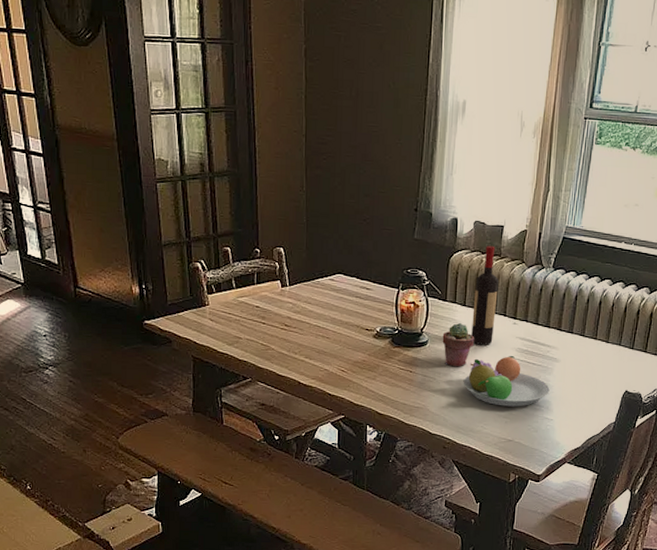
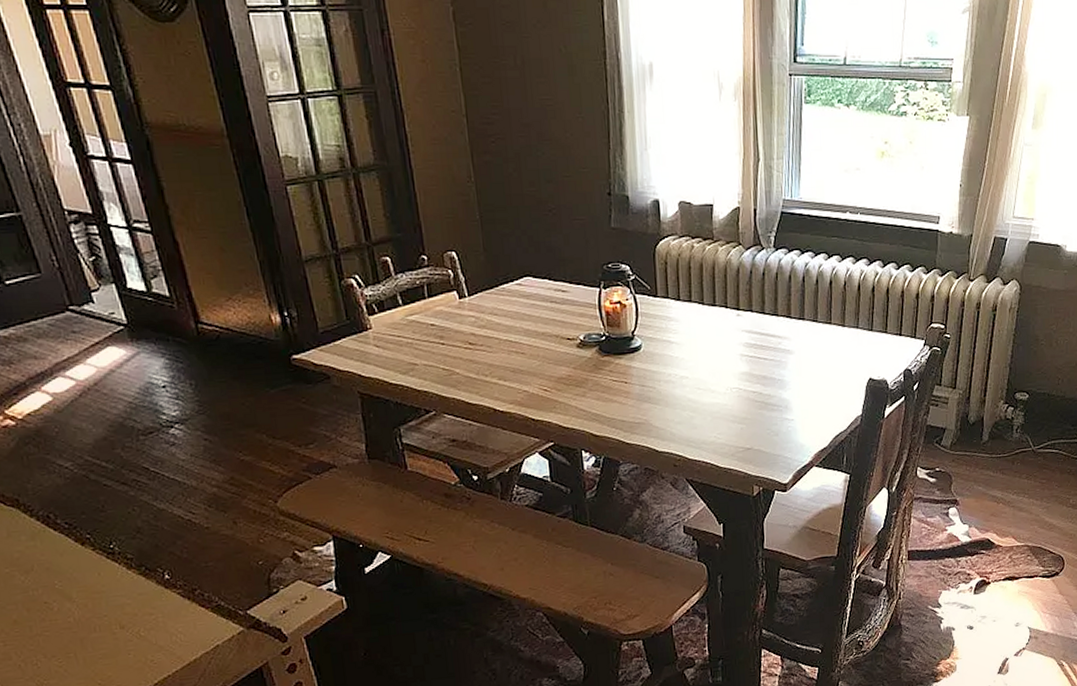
potted succulent: present [442,322,475,367] -> none [657,319,695,372]
fruit bowl: present [463,356,550,407] -> none [687,352,786,411]
wine bottle: present [471,245,499,345] -> none [688,228,716,344]

